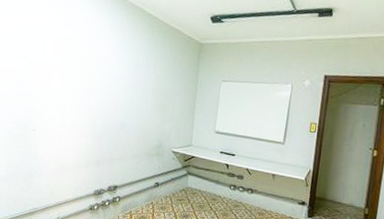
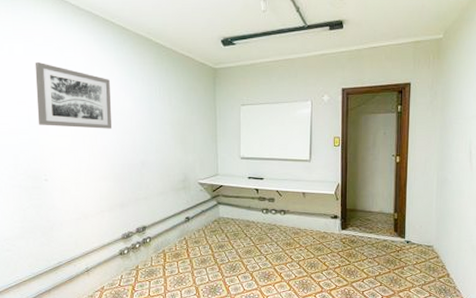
wall art: none [34,21,103,90] -> present [35,61,111,129]

